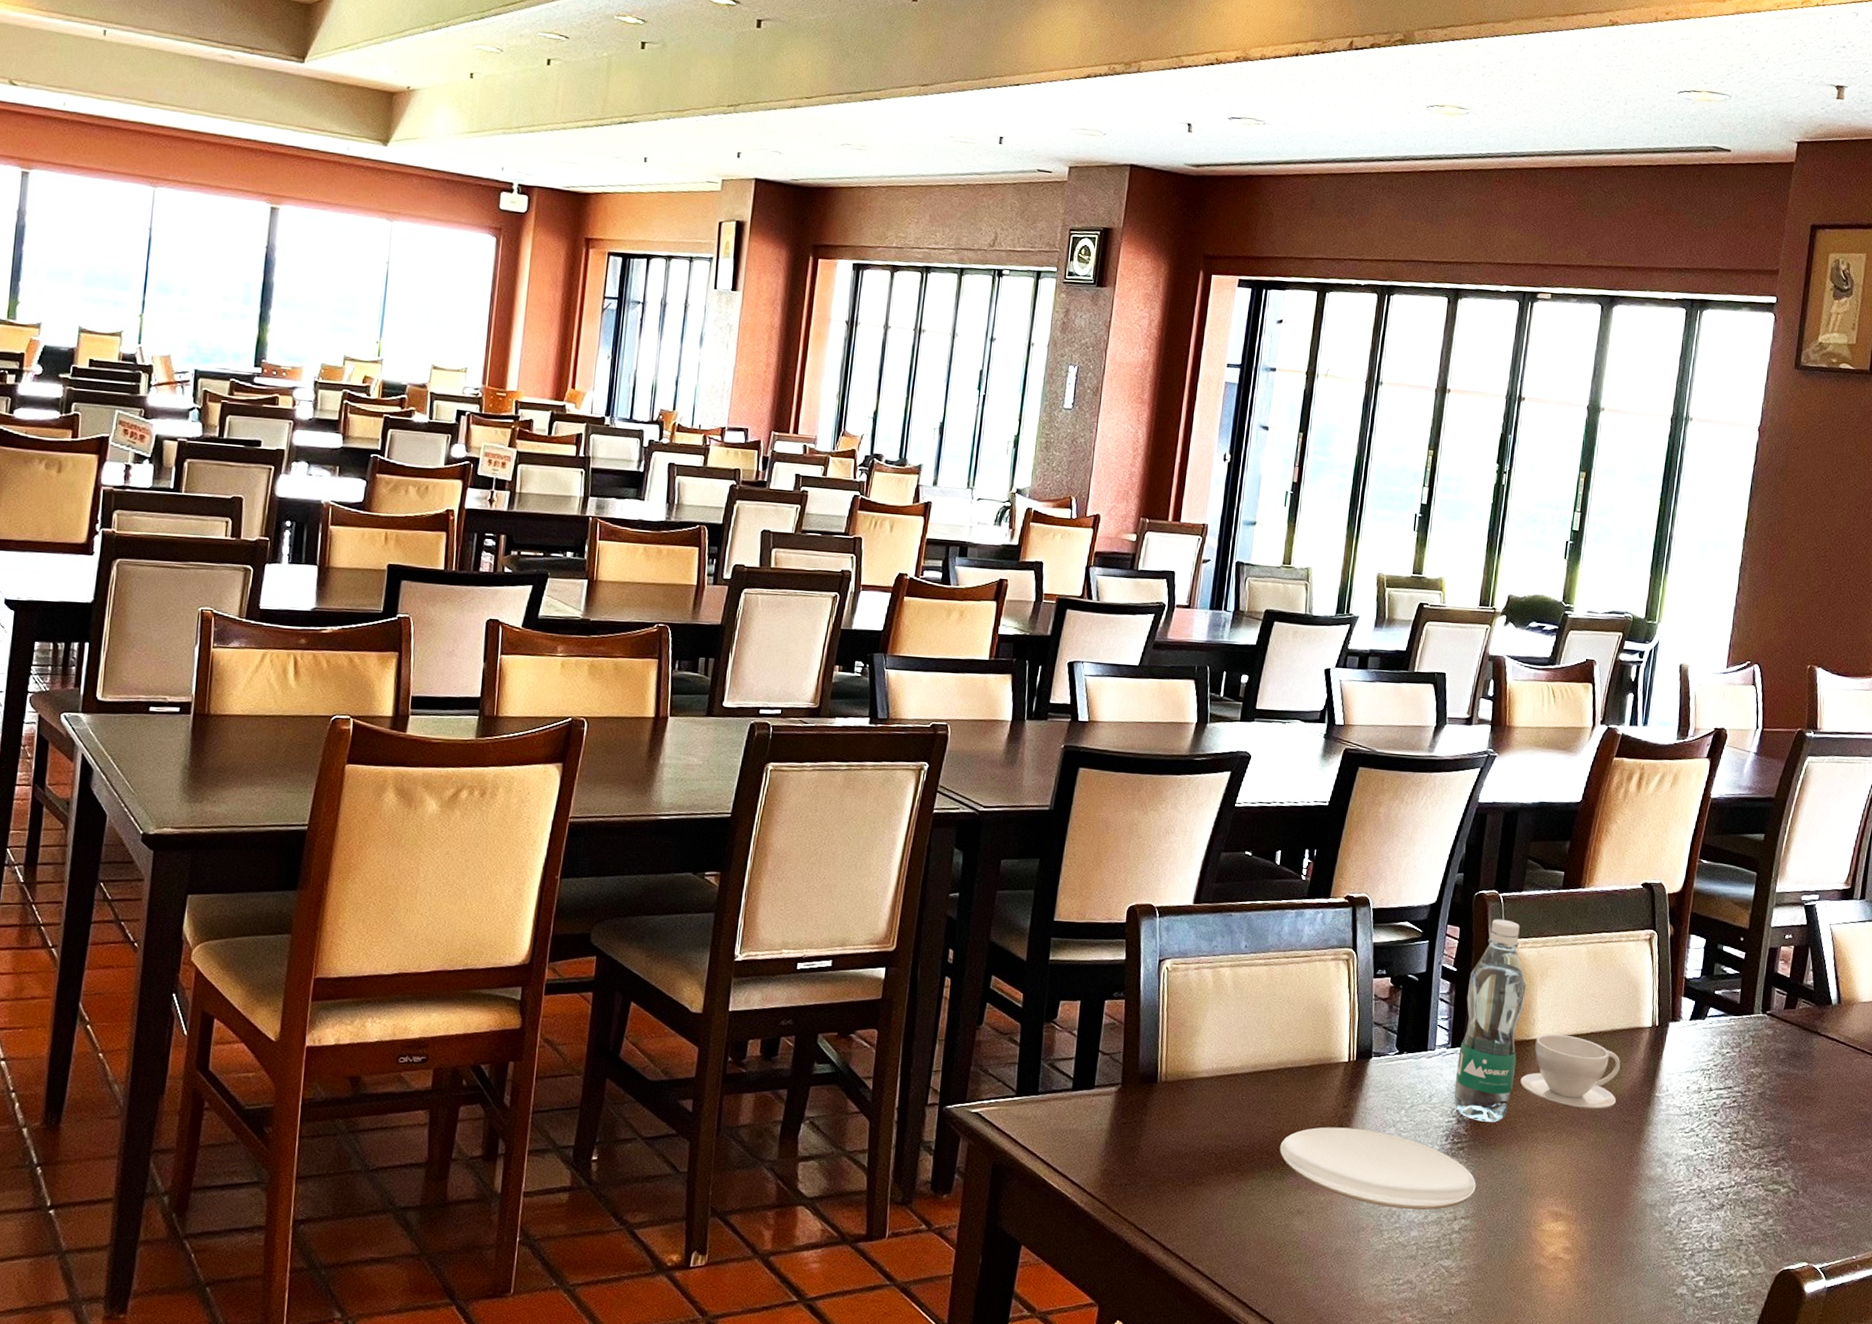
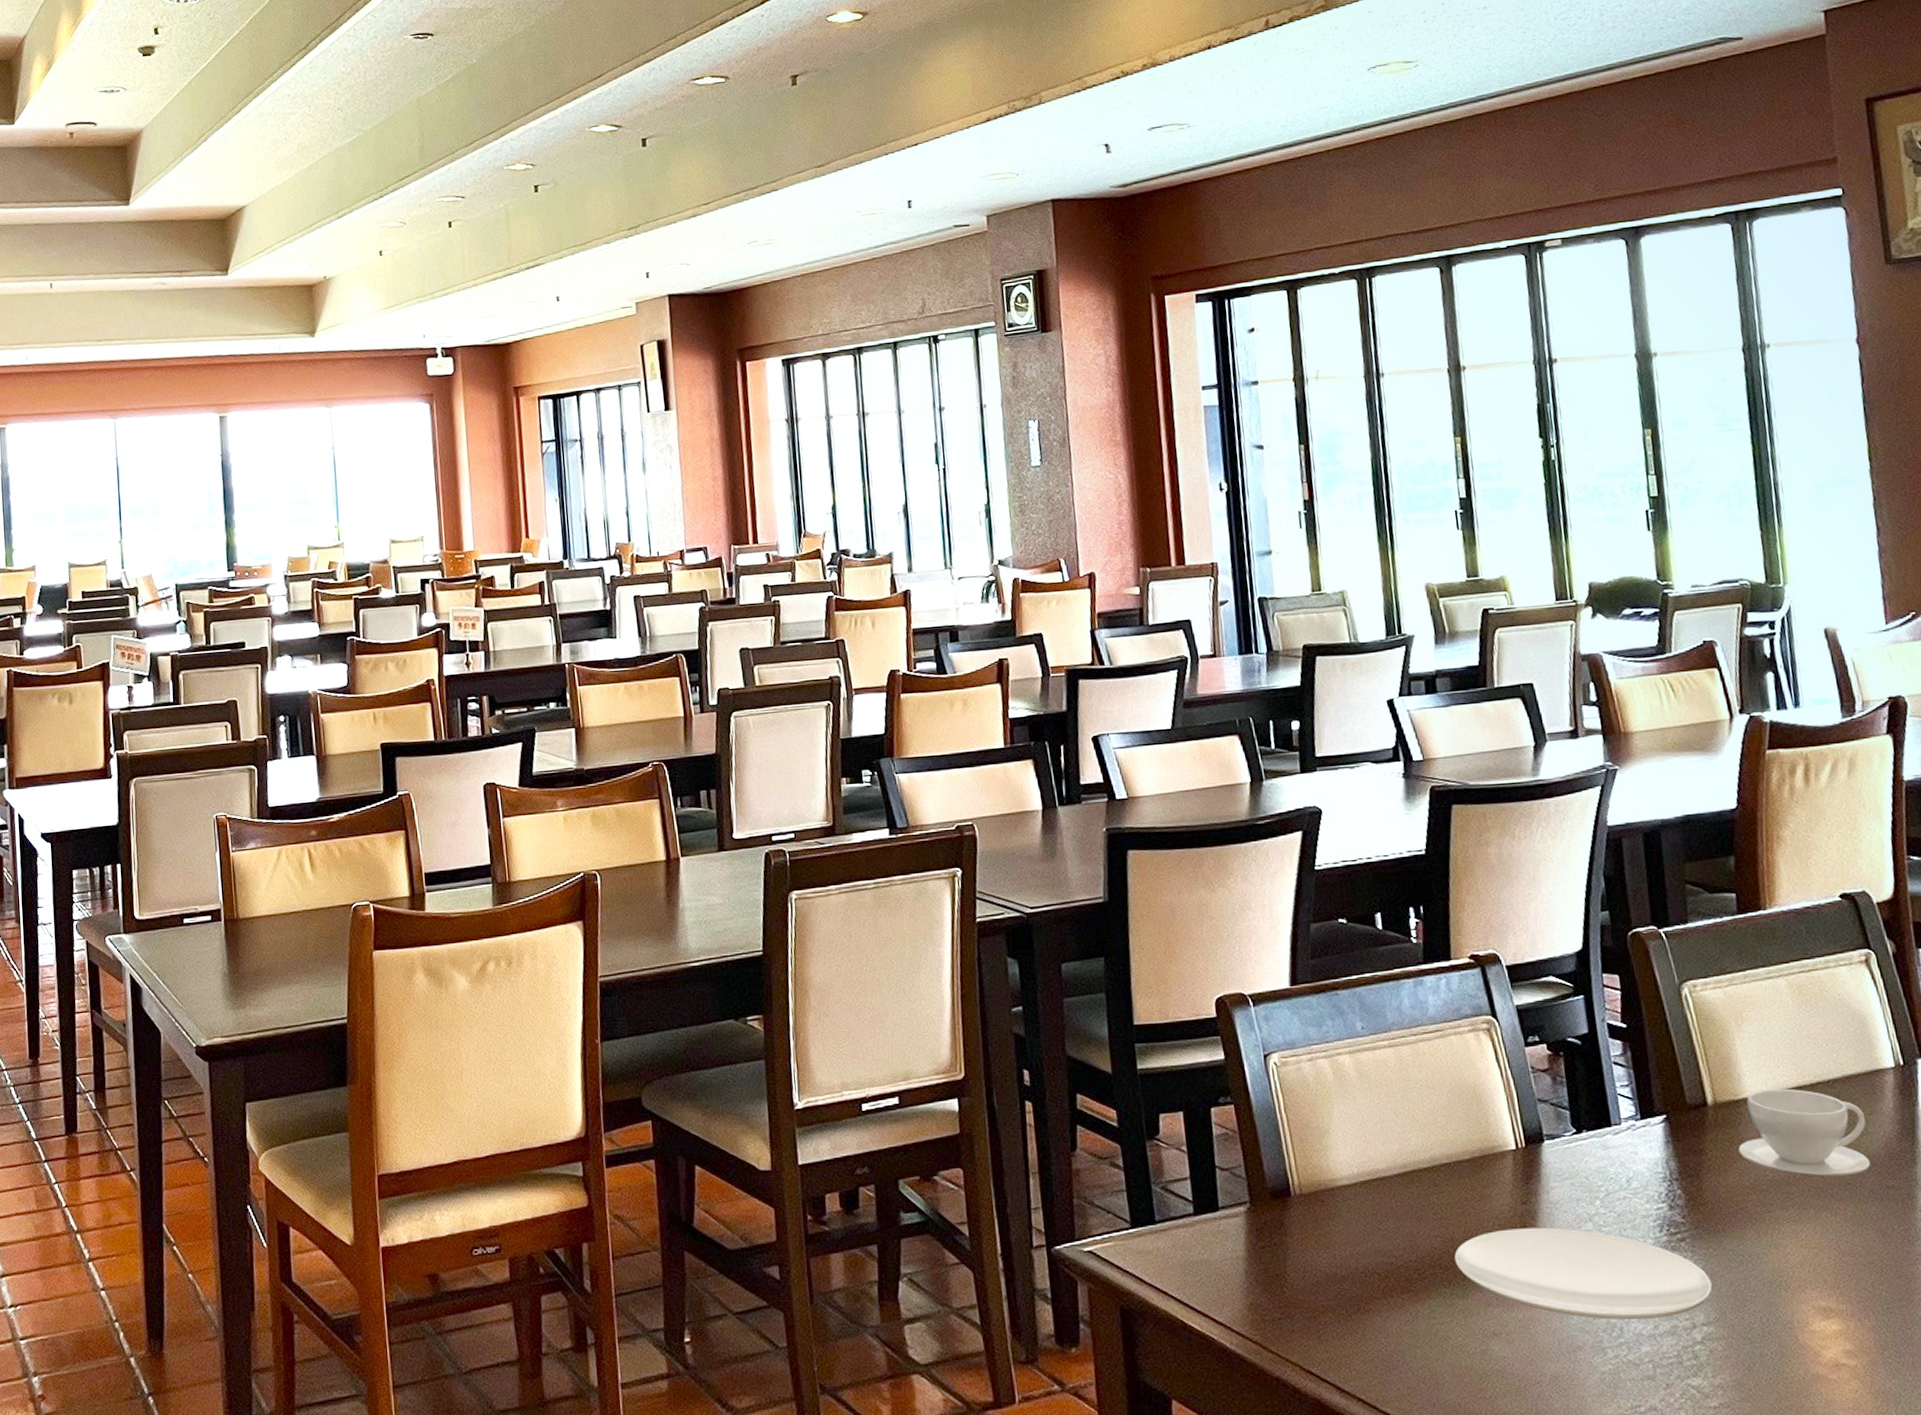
bottle: present [1454,919,1527,1122] -> none [1644,959,1732,1205]

